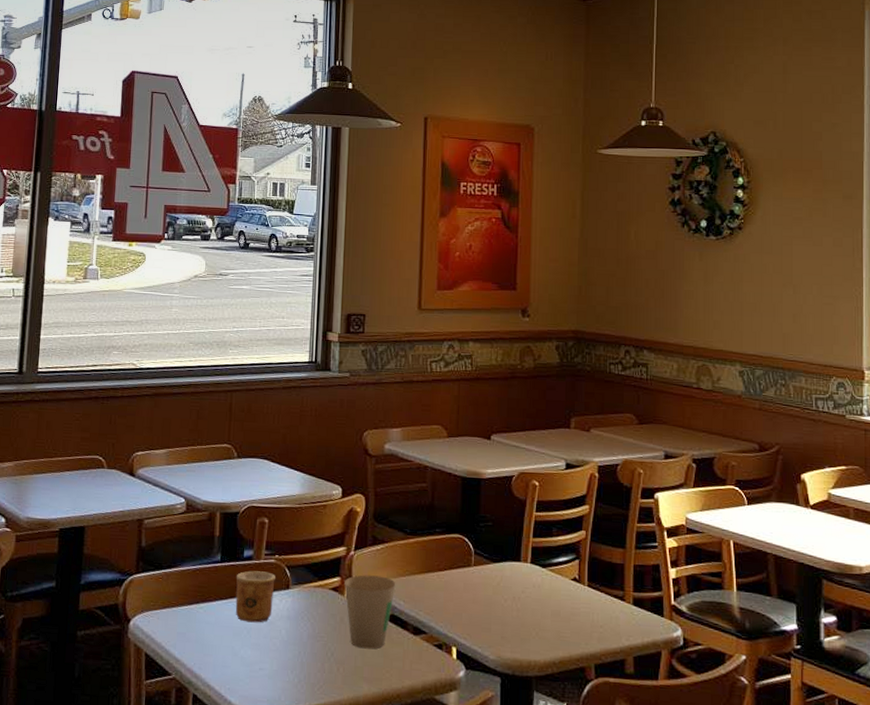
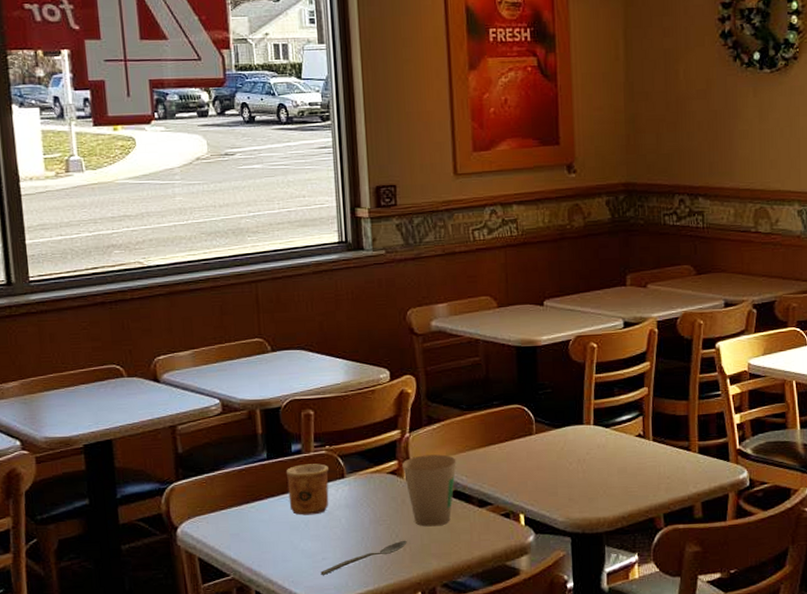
spoon: none [256,659,341,686] -> present [320,540,407,575]

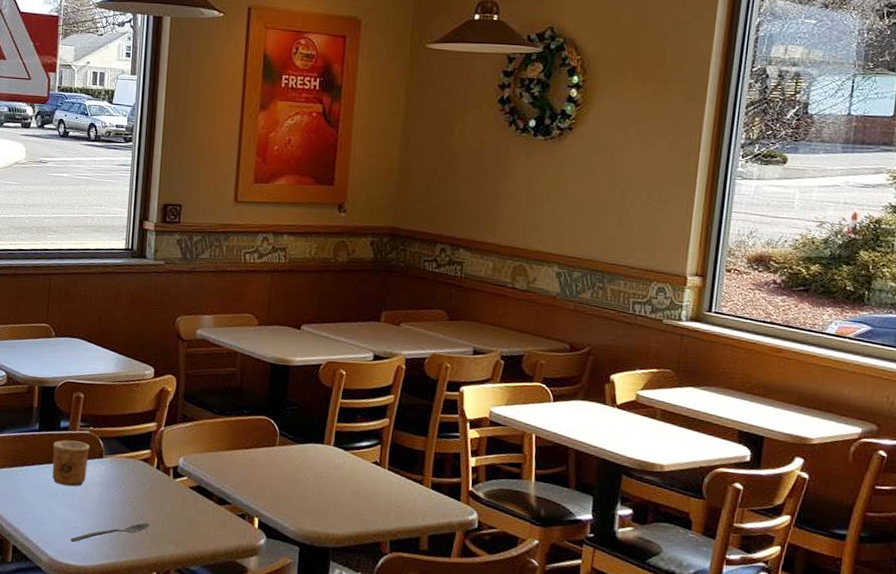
paper cup: present [402,454,457,527] -> none [154,448,203,516]

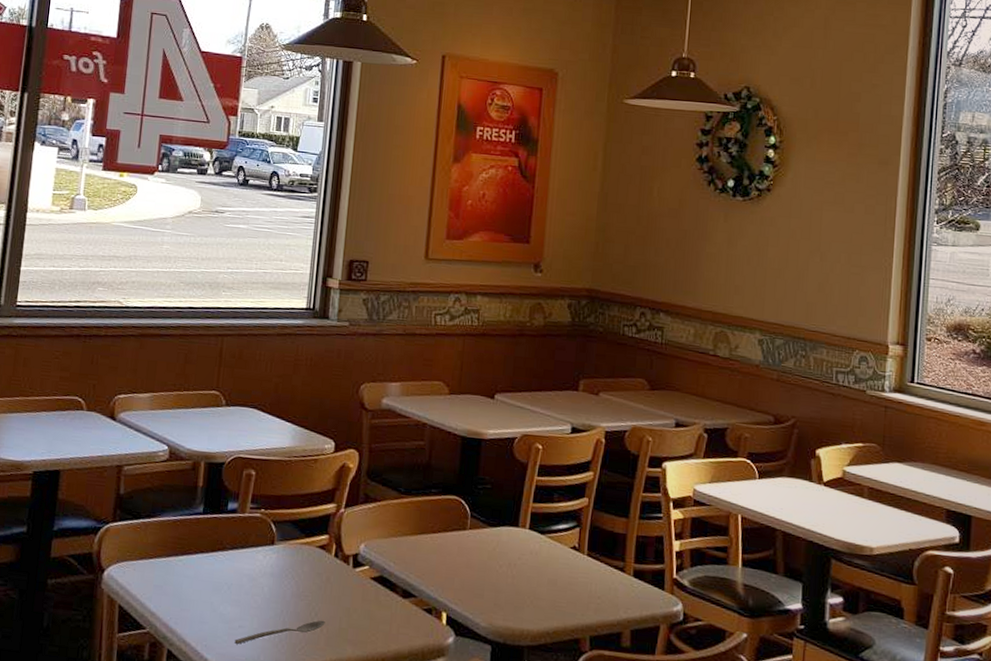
cup: present [52,440,91,487] -> none [216,524,261,579]

